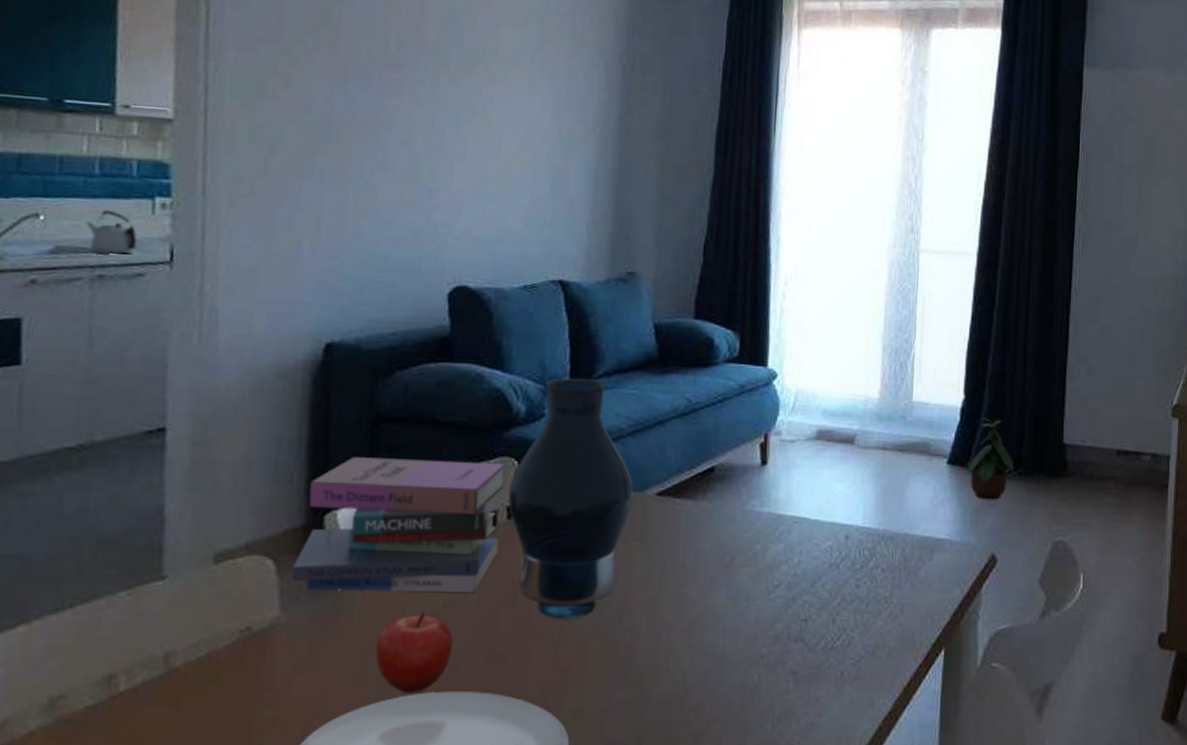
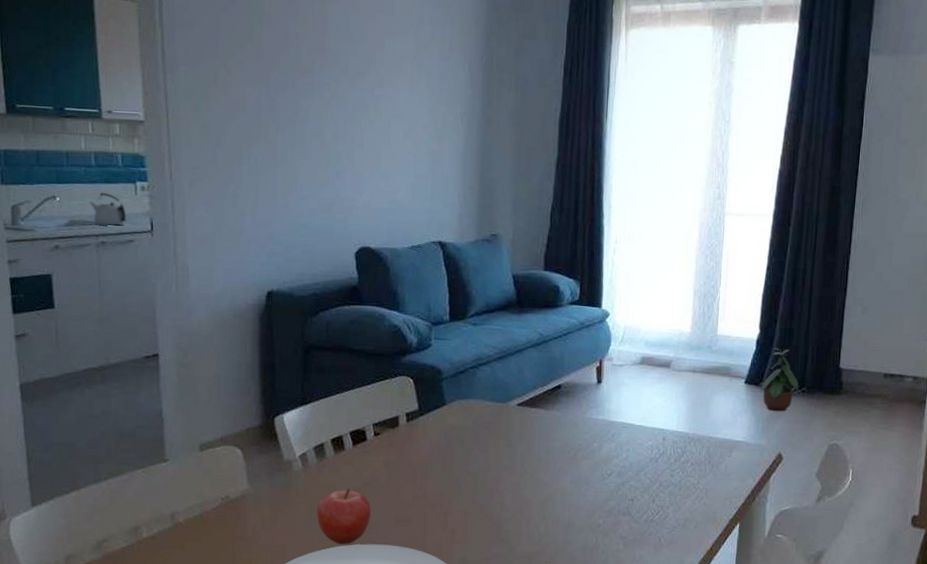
books: present [291,457,506,592] -> none [254,376,404,475]
vase: present [507,378,633,618] -> none [406,317,500,495]

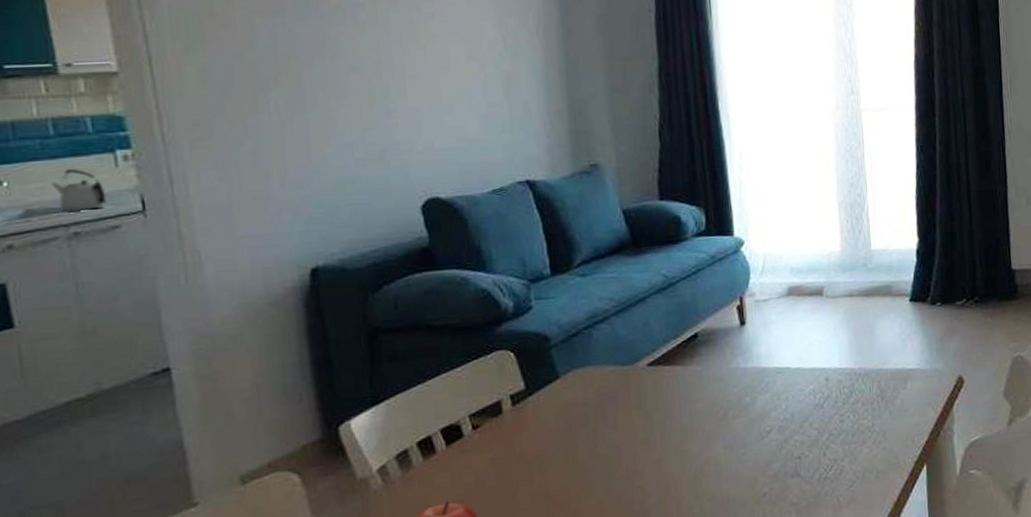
potted plant: present [760,346,799,412] -> none [928,253,971,329]

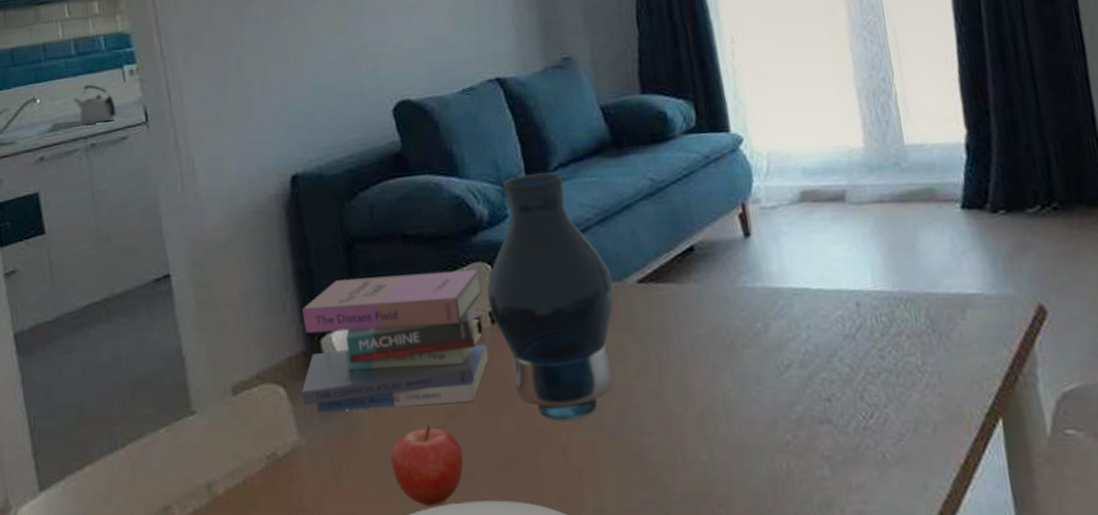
books: none [316,357,508,496] -> present [301,269,489,413]
vase: none [508,268,626,488] -> present [486,172,615,420]

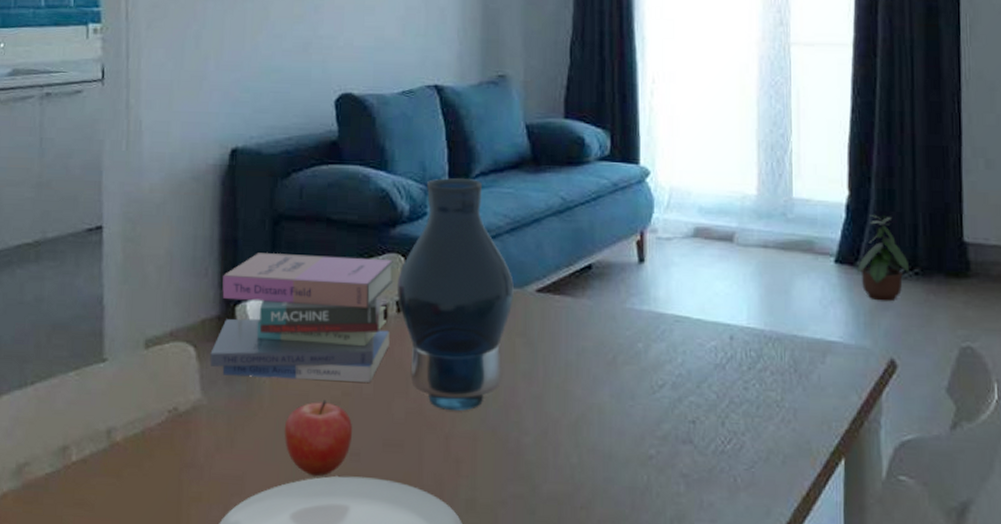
kettle: present [73,84,117,126] -> none [35,36,76,75]
potted plant: none [987,147,1048,244] -> present [856,213,910,301]

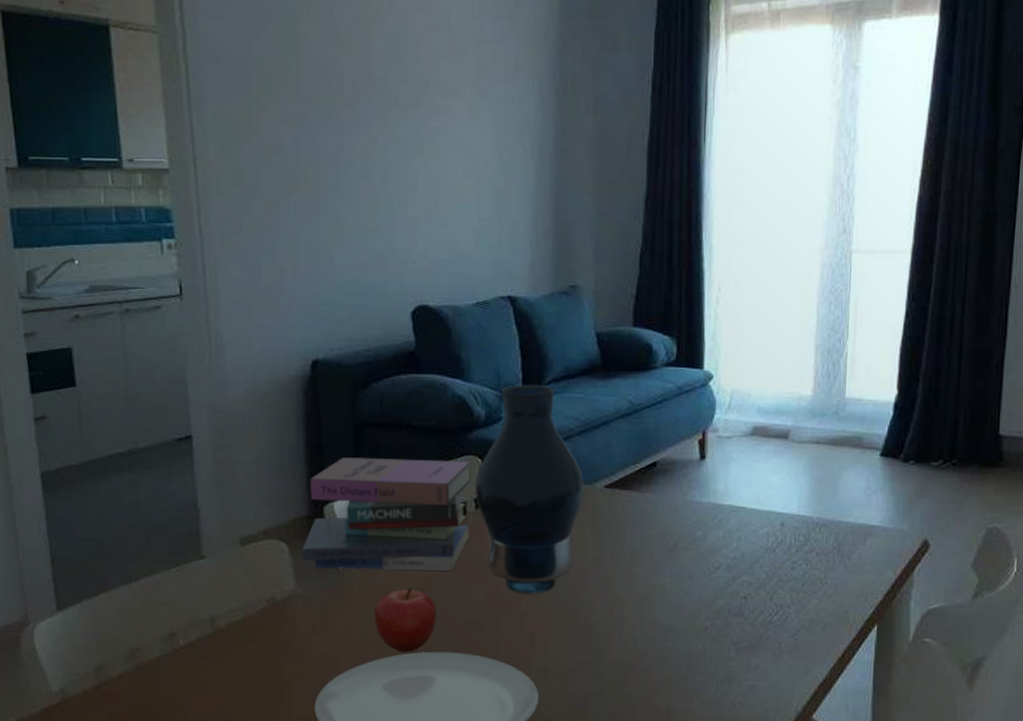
potted plant: present [856,213,910,301] -> none [899,410,948,489]

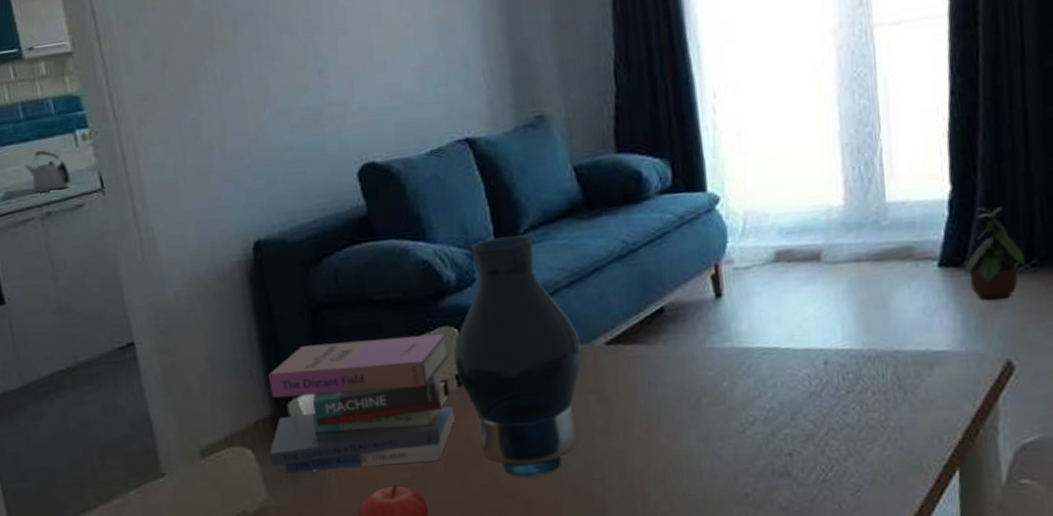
kettle: none [111,252,152,291] -> present [24,149,71,193]
potted plant: none [899,410,948,489] -> present [964,203,1026,301]

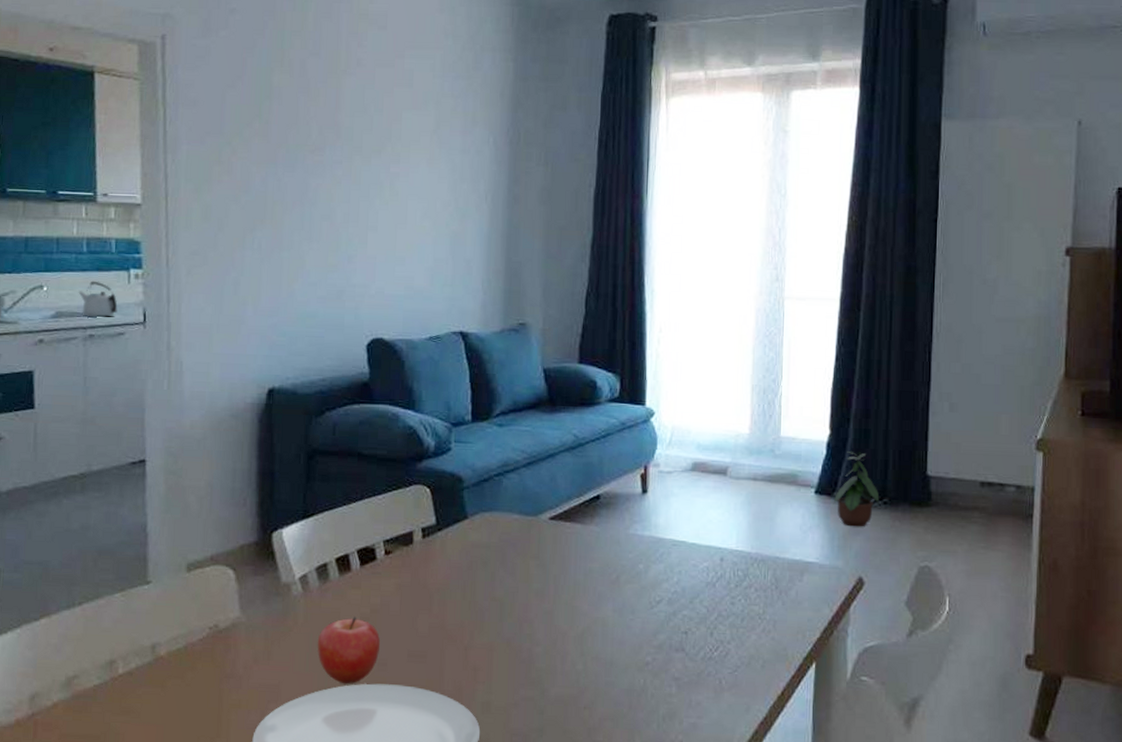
books: present [267,334,455,473] -> none [248,484,420,601]
vase: present [453,235,582,477] -> none [422,417,529,625]

